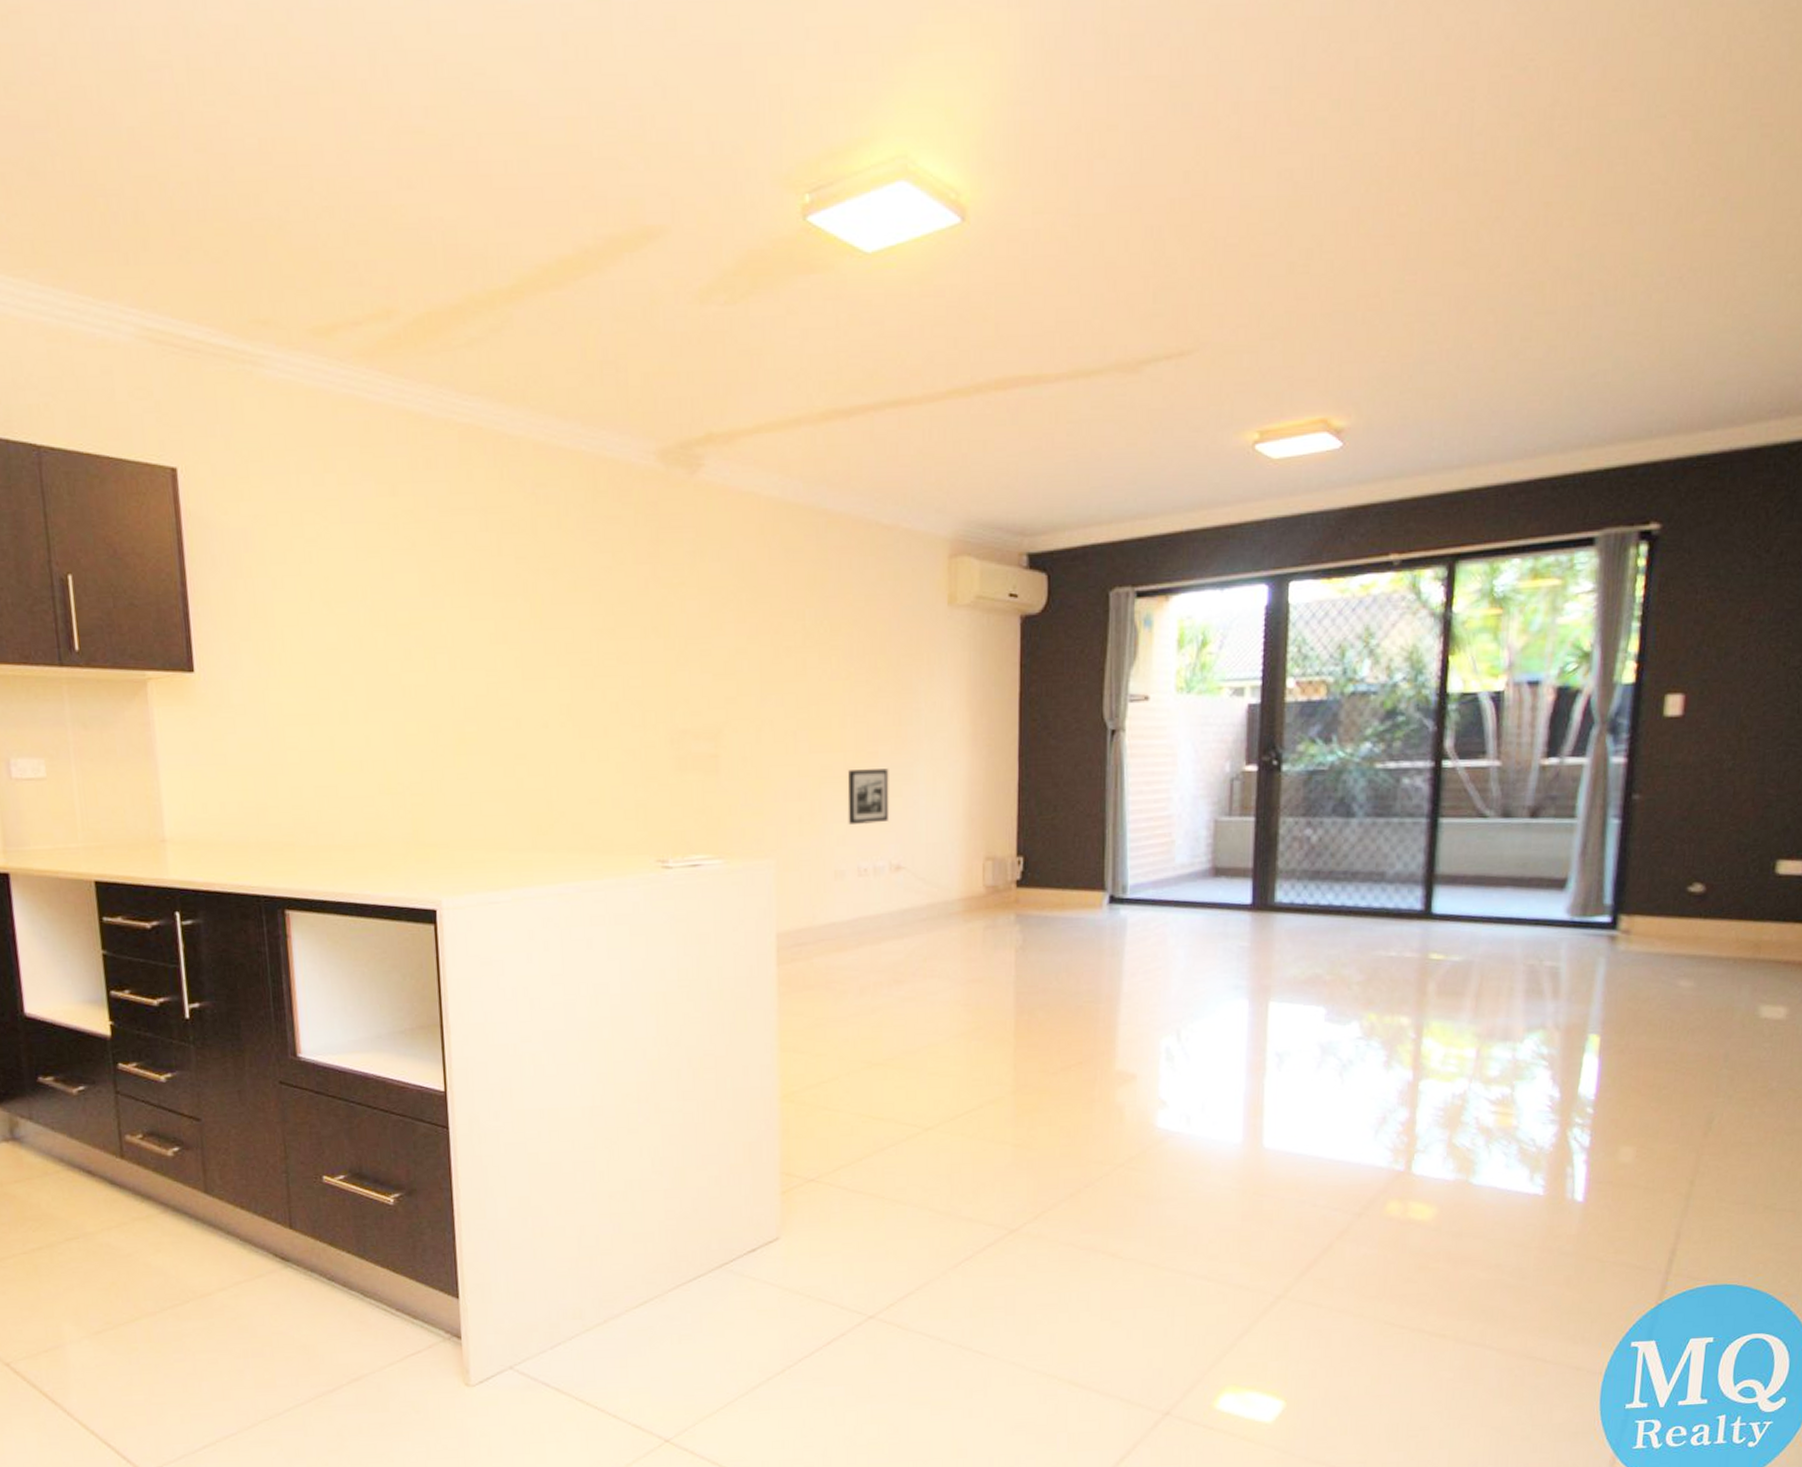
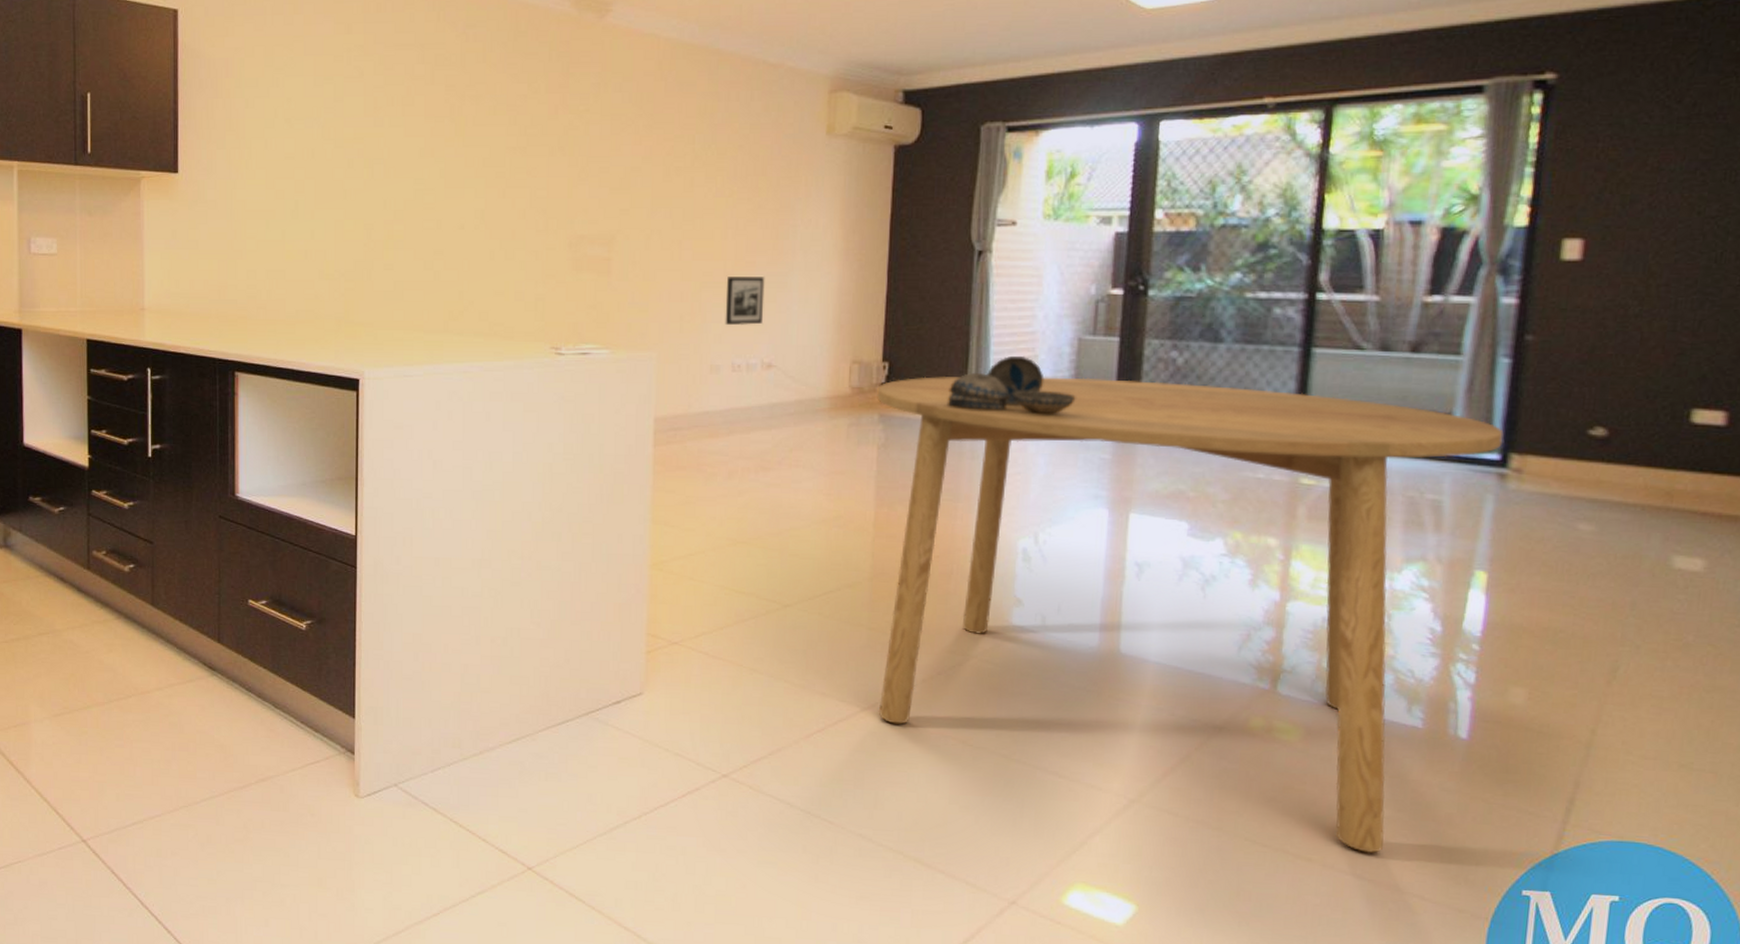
dining table: none [1013,861,1614,1323] -> present [877,376,1504,853]
decorative bowl: none [1084,841,1214,904] -> present [947,355,1076,415]

